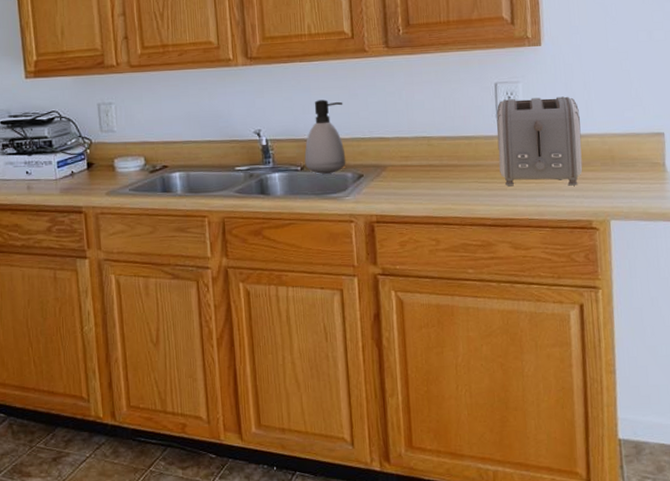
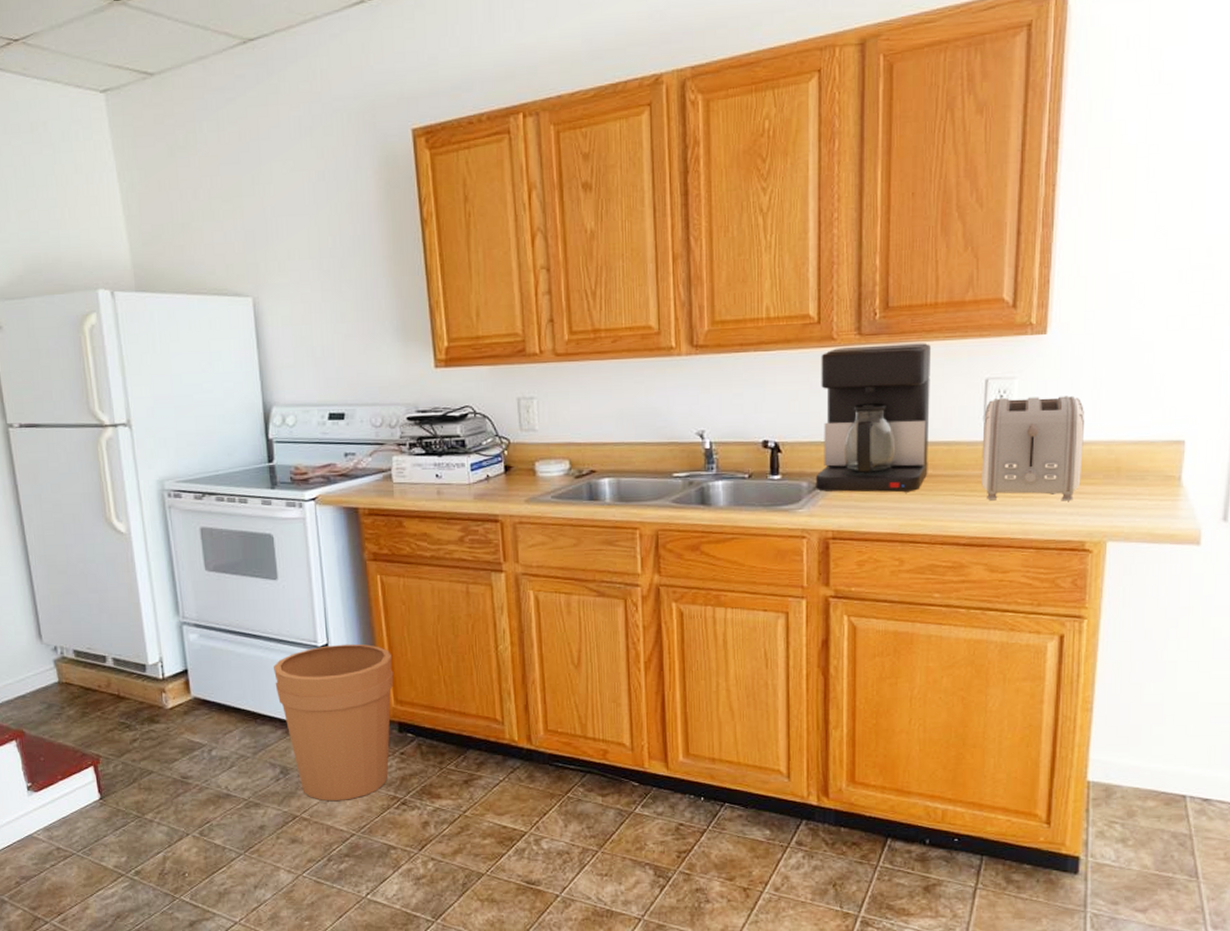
soap dispenser: present [304,99,346,174] -> none [753,396,803,483]
coffee maker: none [356,54,454,182] -> present [815,343,931,493]

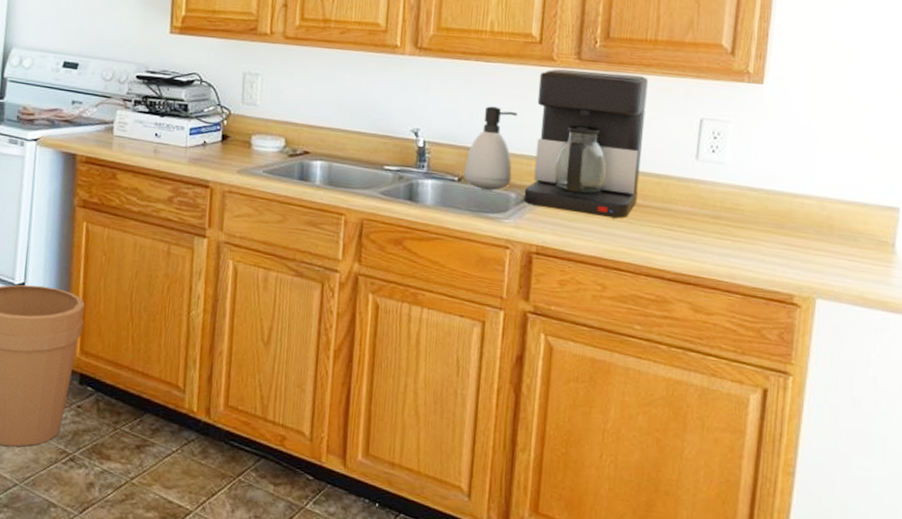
soap dispenser: none [753,396,803,483] -> present [463,106,518,190]
toaster: present [981,395,1084,501] -> none [690,138,798,252]

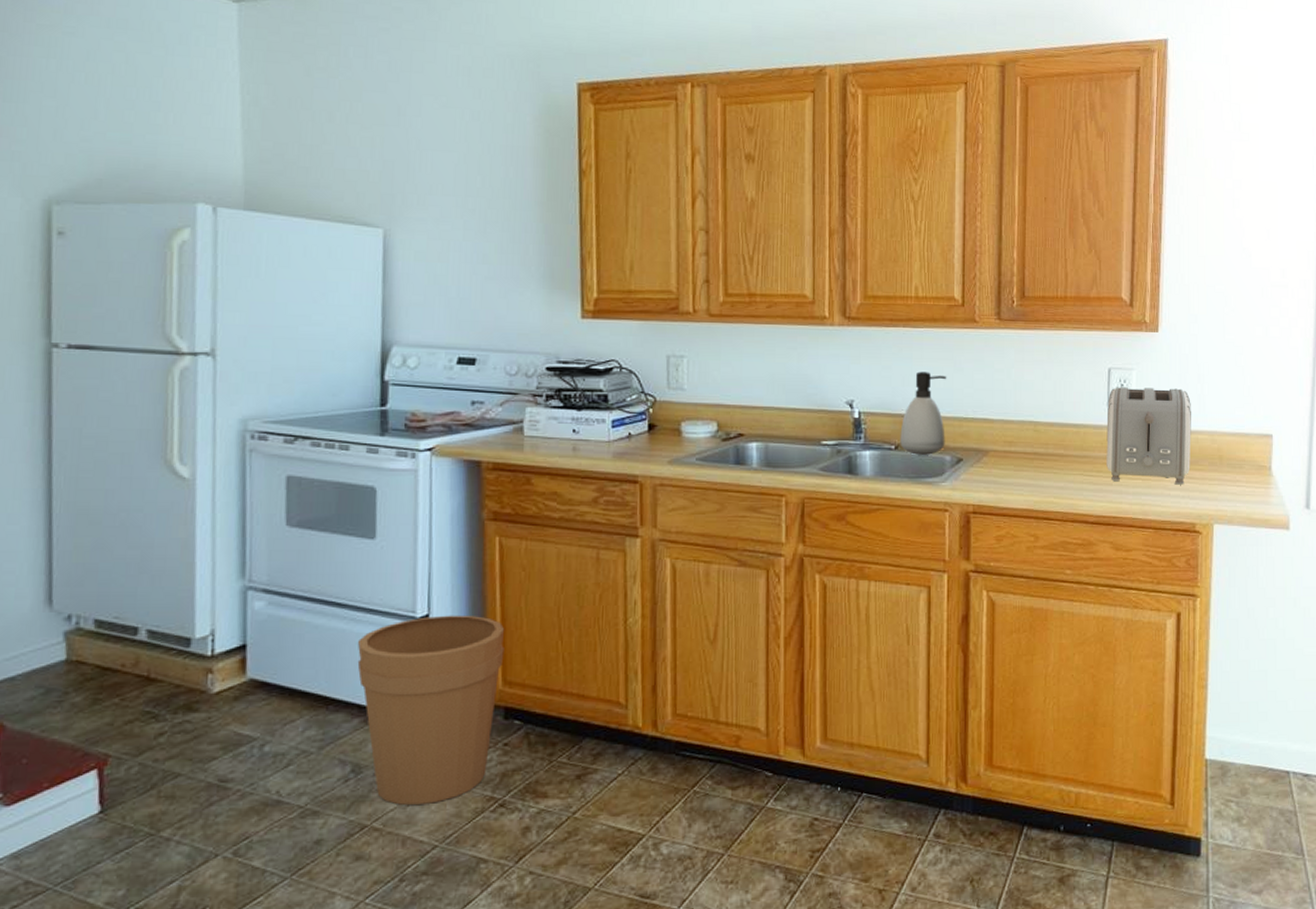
coffee maker: present [523,69,648,219] -> none [958,329,1061,471]
toaster: none [690,138,798,252] -> present [1106,386,1191,485]

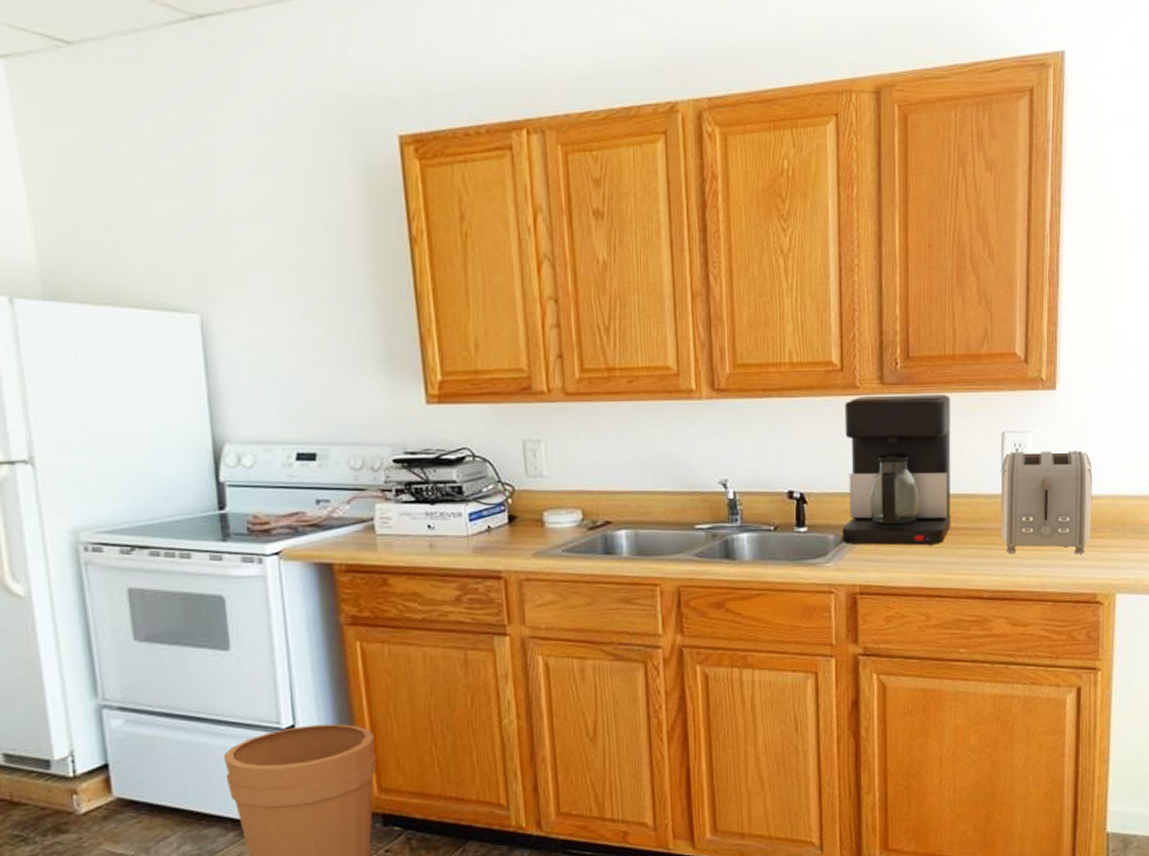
soap dispenser: present [900,371,947,455] -> none [779,445,828,535]
coffee maker: none [958,329,1061,471] -> present [842,394,951,546]

